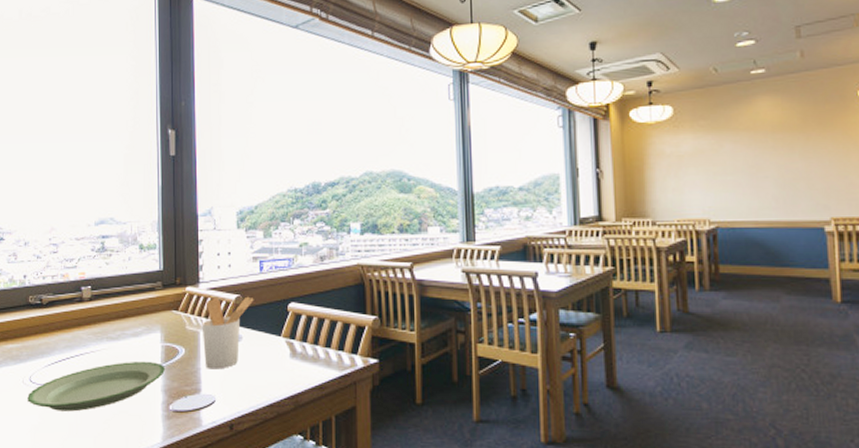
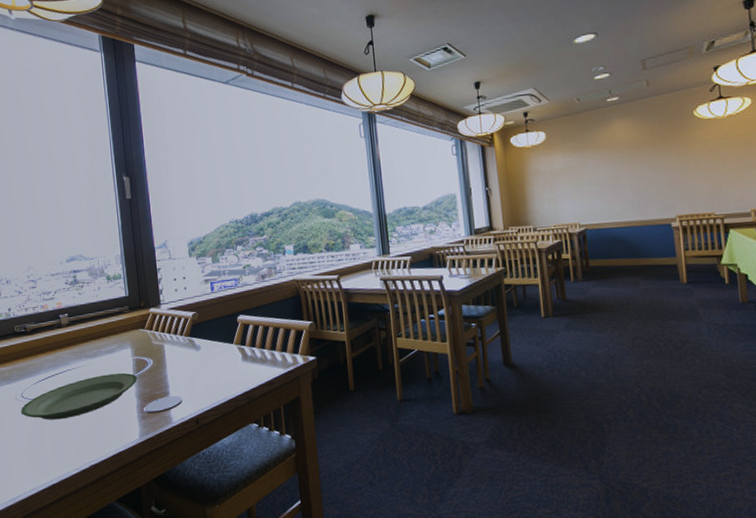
utensil holder: present [202,296,254,370] -> none [165,313,208,376]

